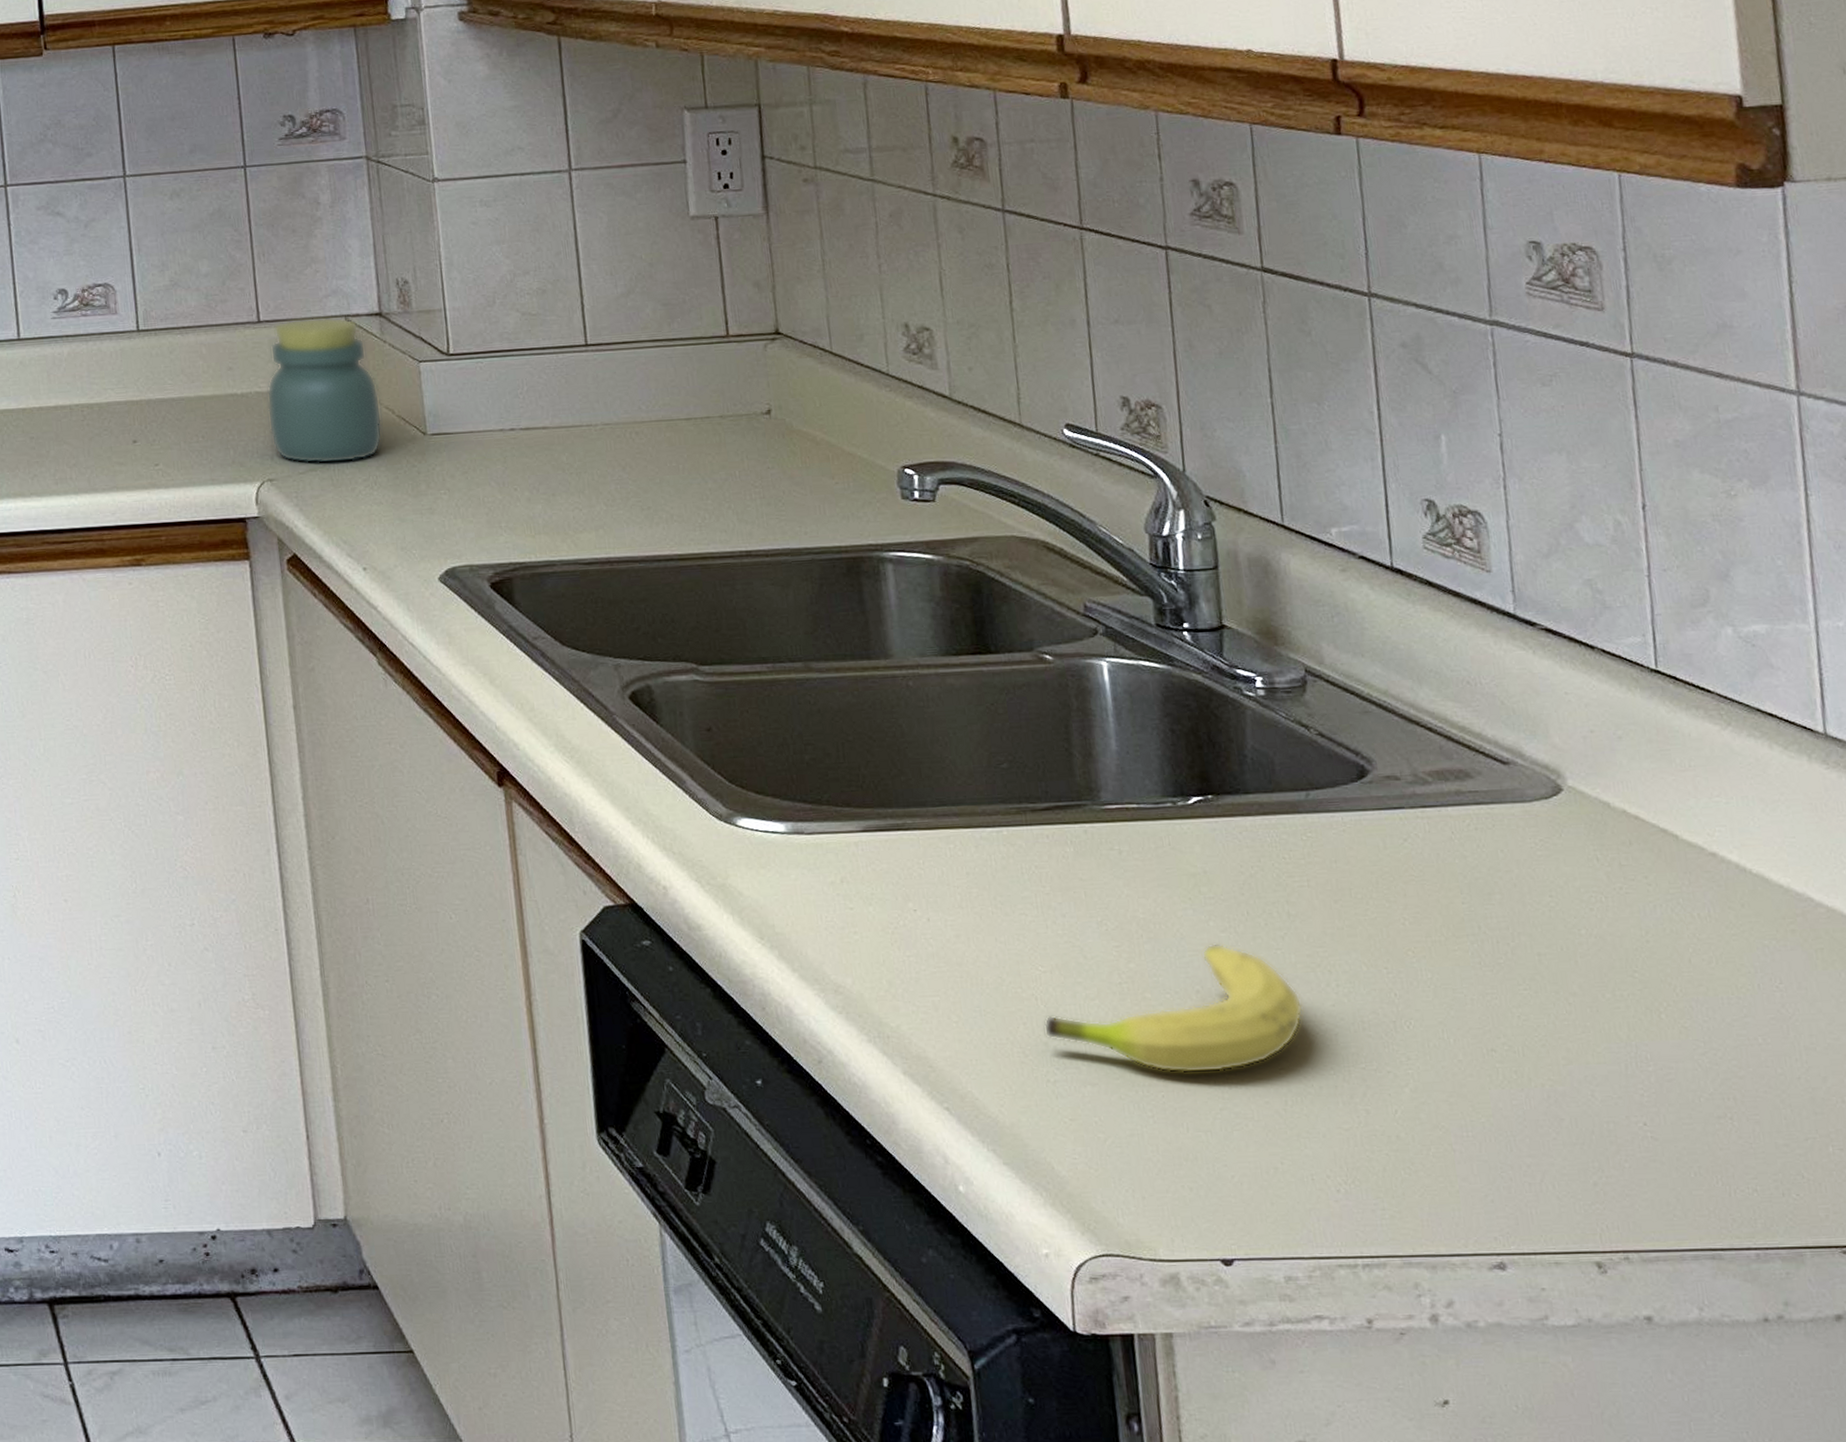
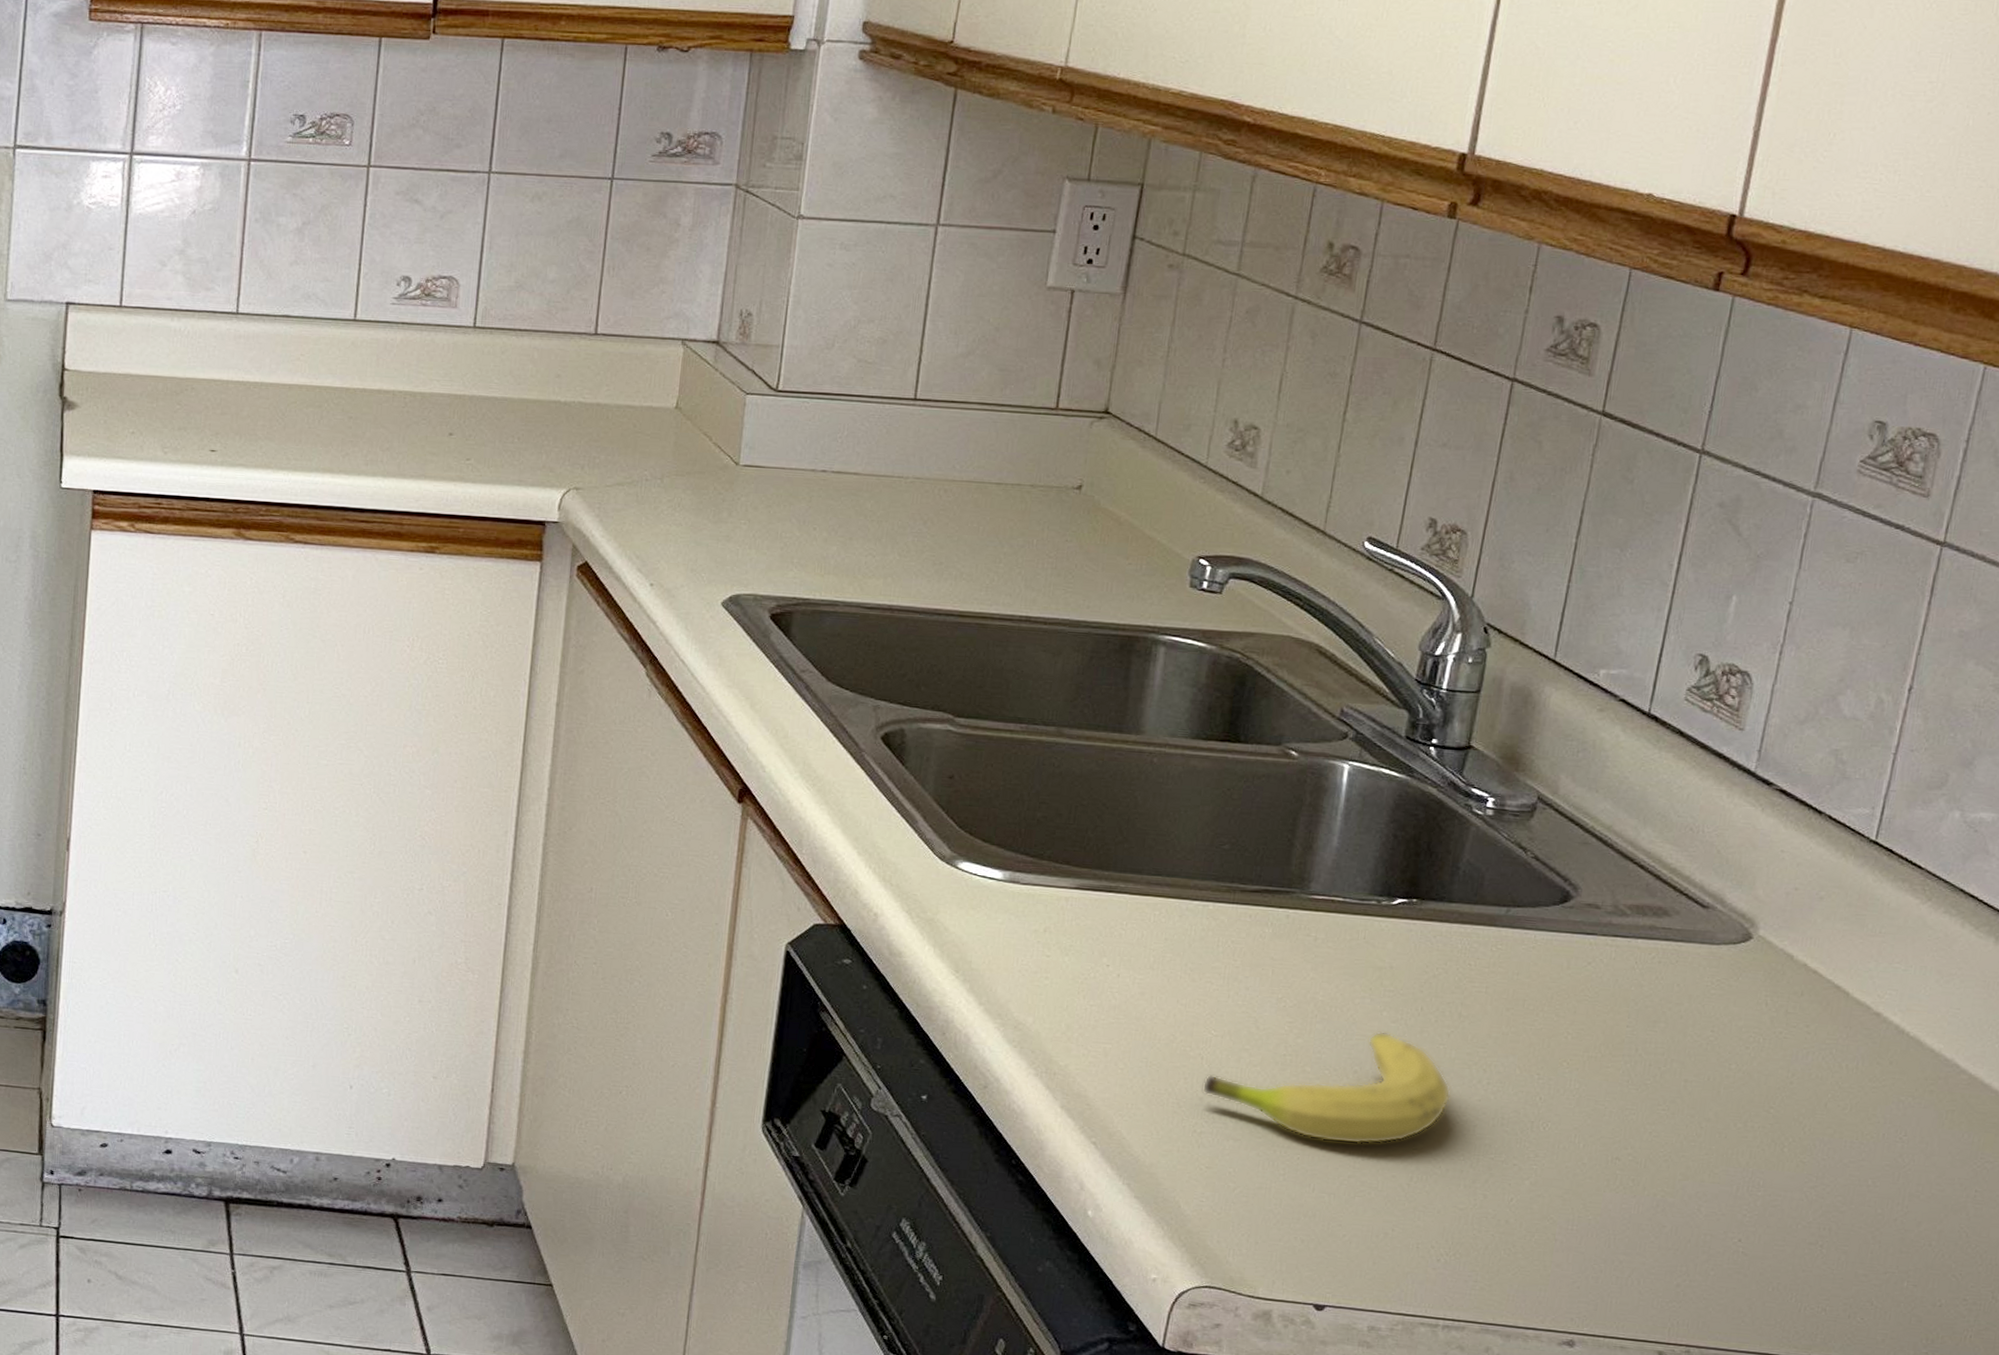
jar: present [266,317,383,464] -> none [585,336,700,482]

